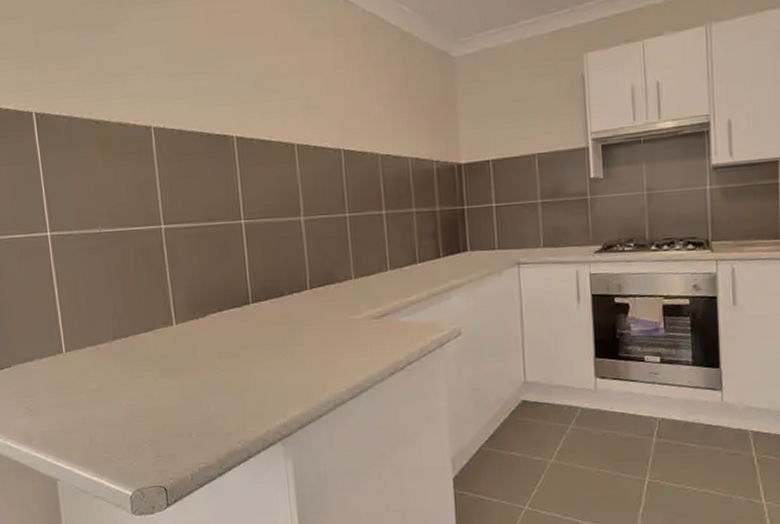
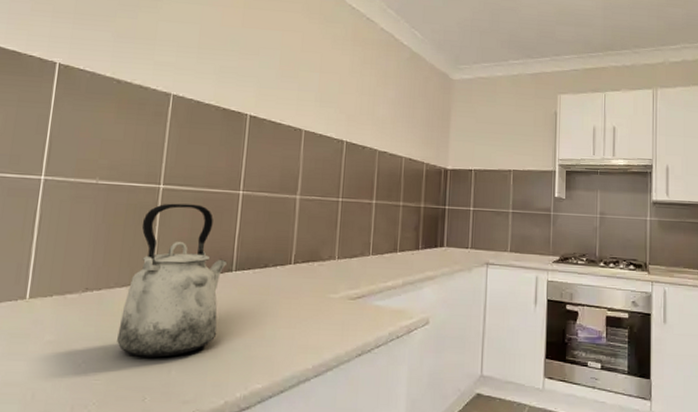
kettle: none [152,240,247,396] -> present [117,203,228,358]

